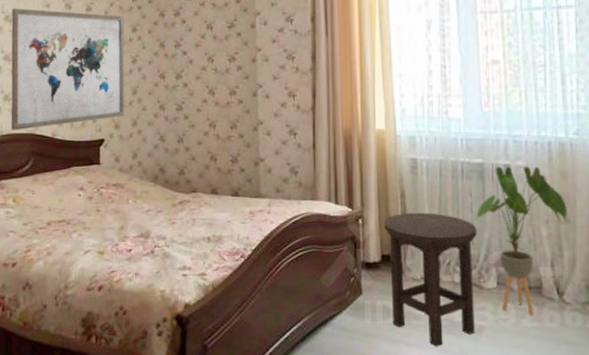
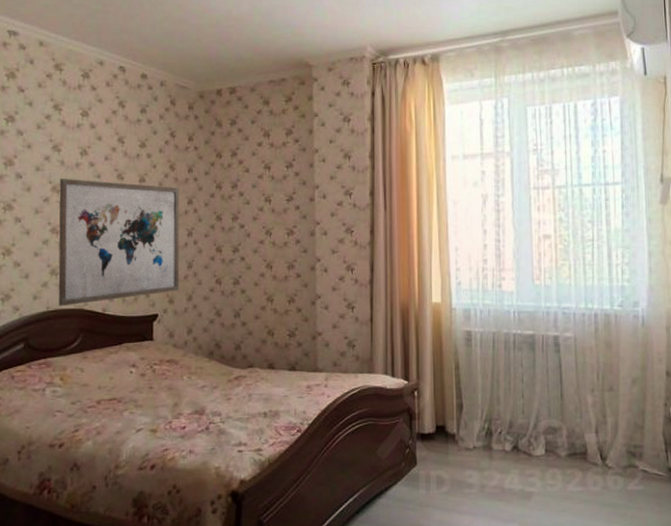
stool: present [384,212,477,347] -> none [438,383,528,514]
house plant: present [475,166,568,316] -> none [526,337,611,481]

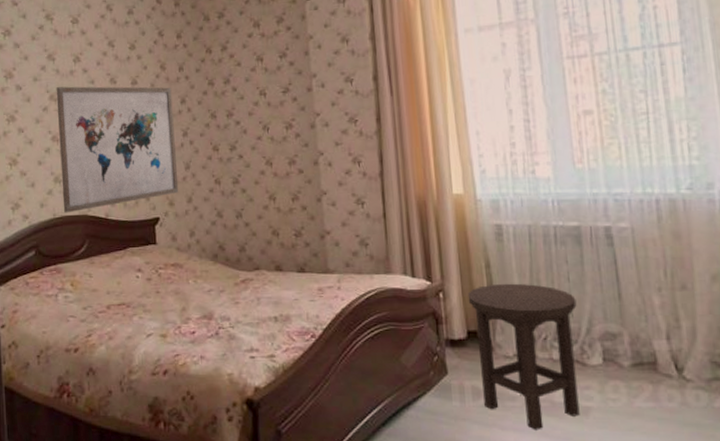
stool: none [438,383,528,514] -> present [467,283,580,430]

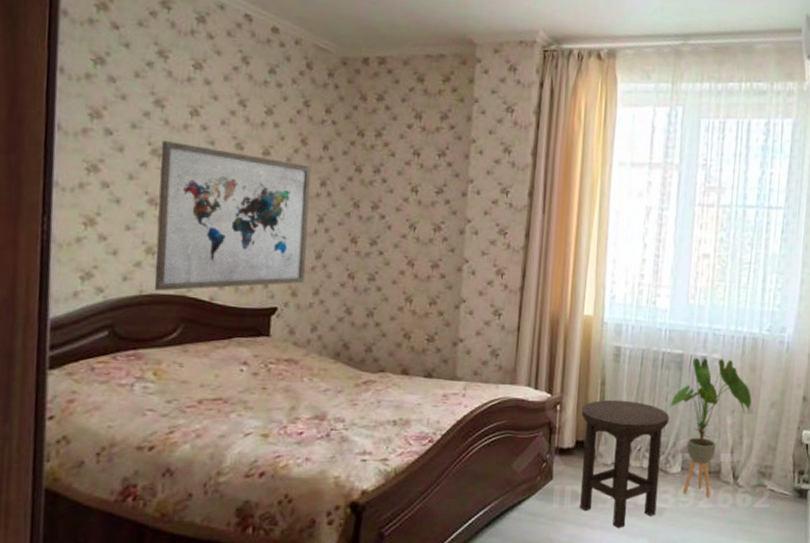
house plant: none [573,227,684,395] -> present [669,357,752,498]

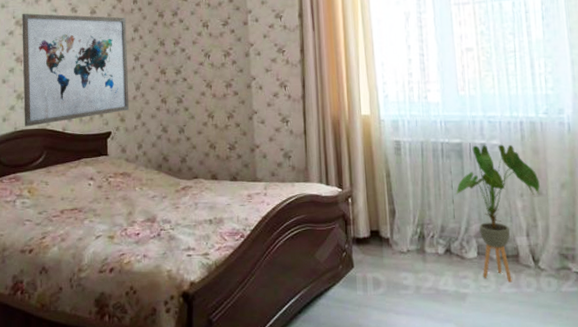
stool: present [580,399,670,529] -> none [371,190,459,314]

